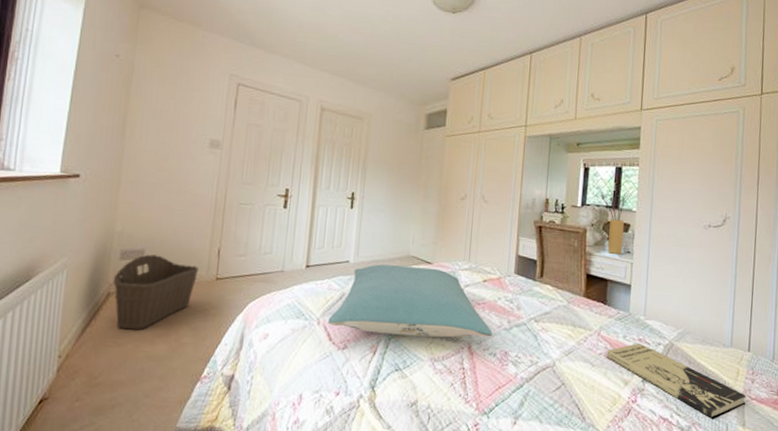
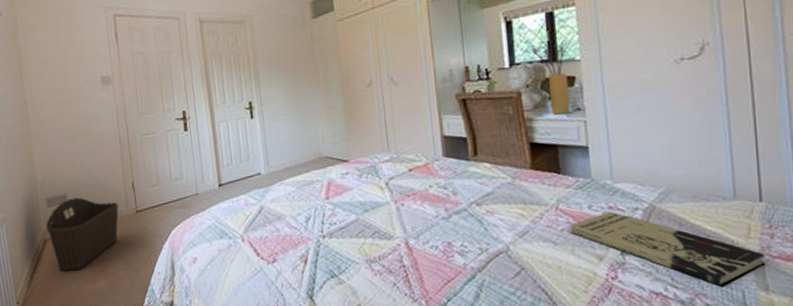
pillow: present [328,264,493,338] -> none [252,165,431,243]

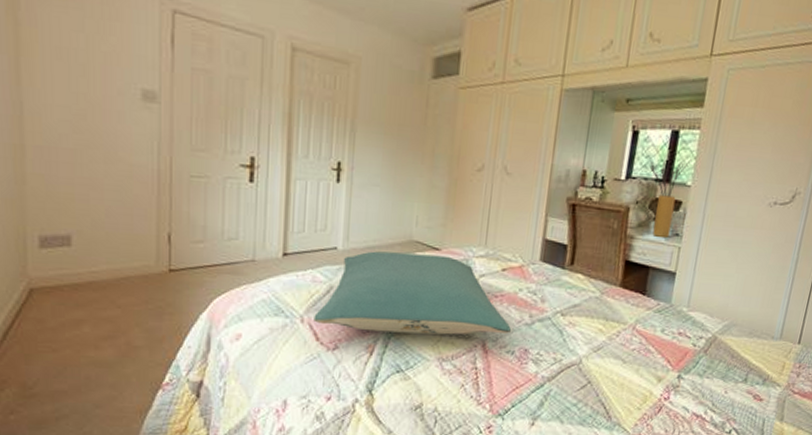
wicker basket: present [45,197,119,271] -> none [34,241,146,333]
pillow: none [252,165,431,243] -> present [314,251,512,335]
book: present [570,212,766,288] -> none [640,337,790,415]

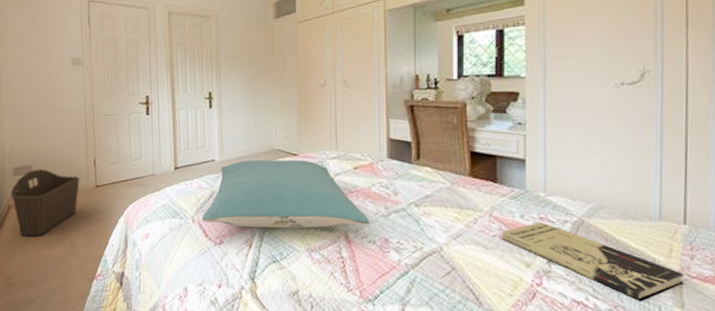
wicker basket: none [34,241,146,333] -> present [10,169,80,237]
book: none [640,337,790,415] -> present [502,223,685,302]
vase: present [649,159,691,239] -> none [479,53,521,128]

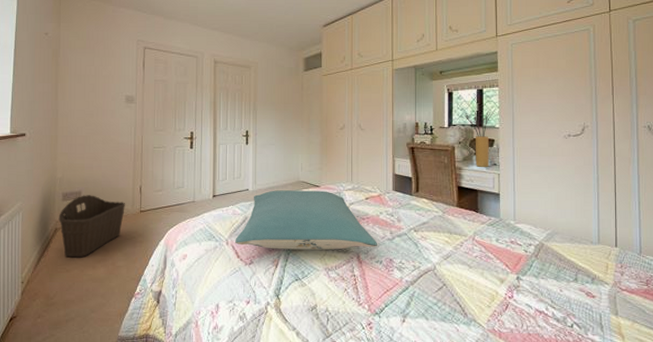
vase: none [479,53,521,128] -> present [465,109,496,168]
book: present [502,223,685,302] -> none [482,245,617,311]

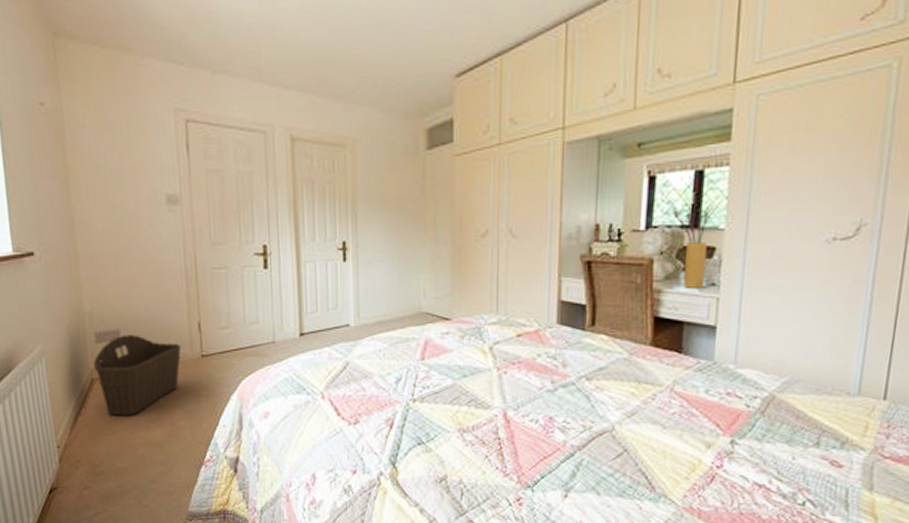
pillow: present [235,190,378,250] -> none [333,325,534,405]

